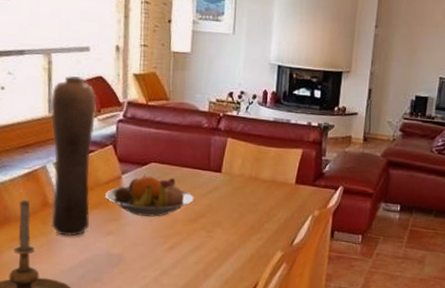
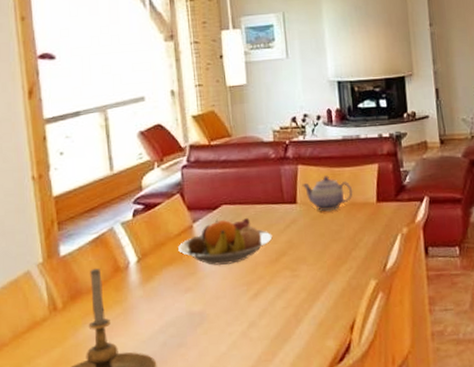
vase: present [50,75,96,236] -> none [110,127,165,301]
teapot: none [229,152,276,185] -> present [302,175,353,211]

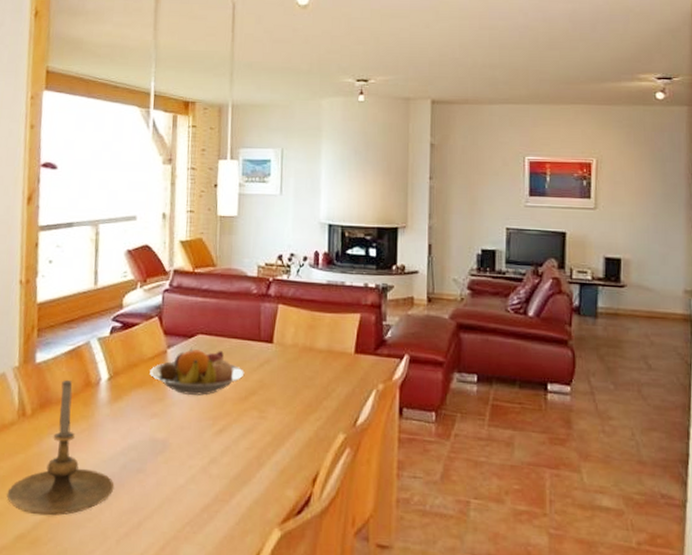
teapot: present [302,175,353,211] -> none [280,319,332,356]

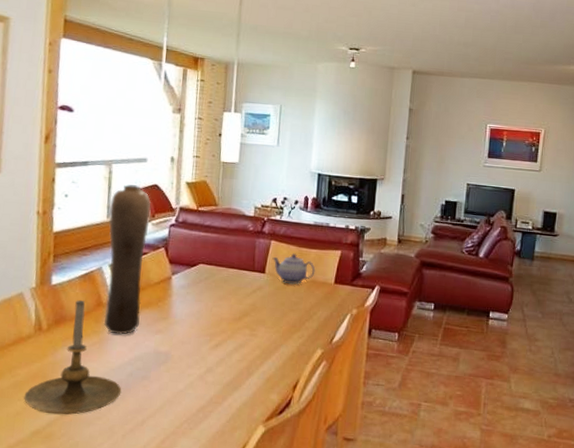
vase: none [92,245,142,420] -> present [103,183,151,335]
fruit bowl: present [150,347,245,396] -> none [155,274,240,316]
teapot: none [280,319,332,356] -> present [272,253,316,285]

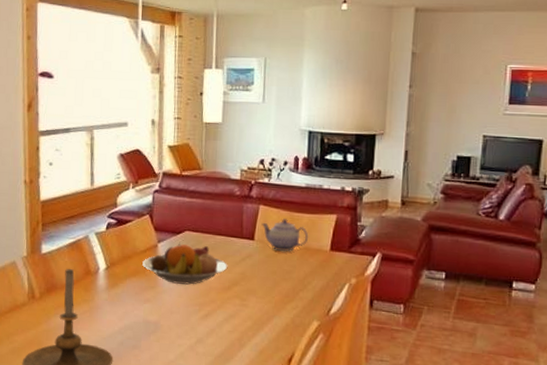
vase: present [103,183,151,335] -> none [92,149,134,304]
fruit bowl: none [155,274,240,316] -> present [142,242,228,285]

